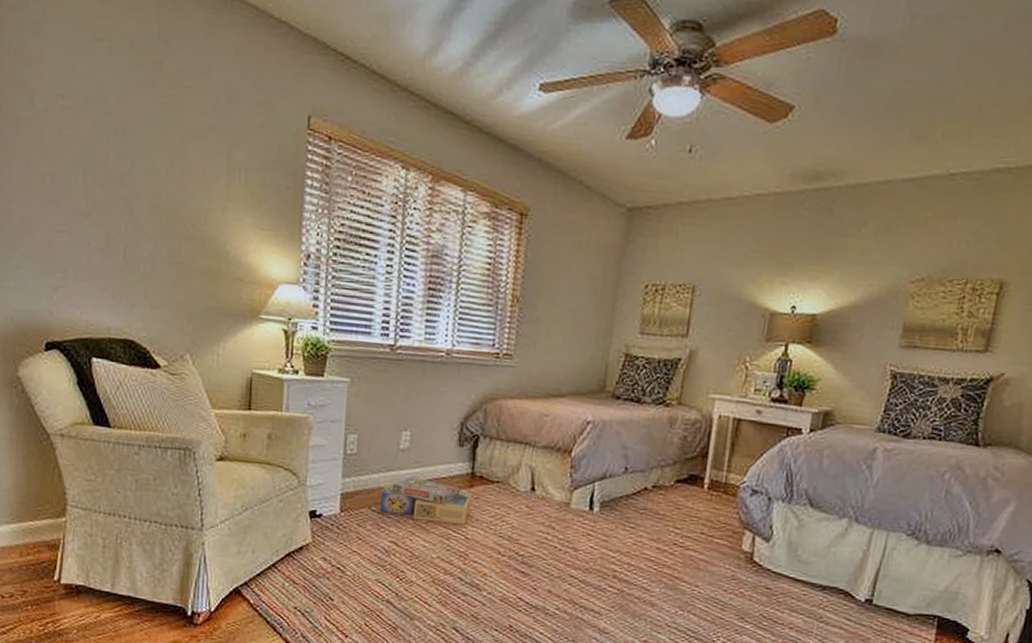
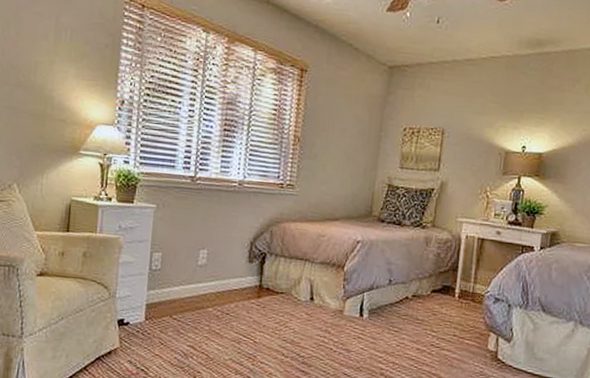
board game: present [379,477,473,525] -> none [179,289,260,330]

